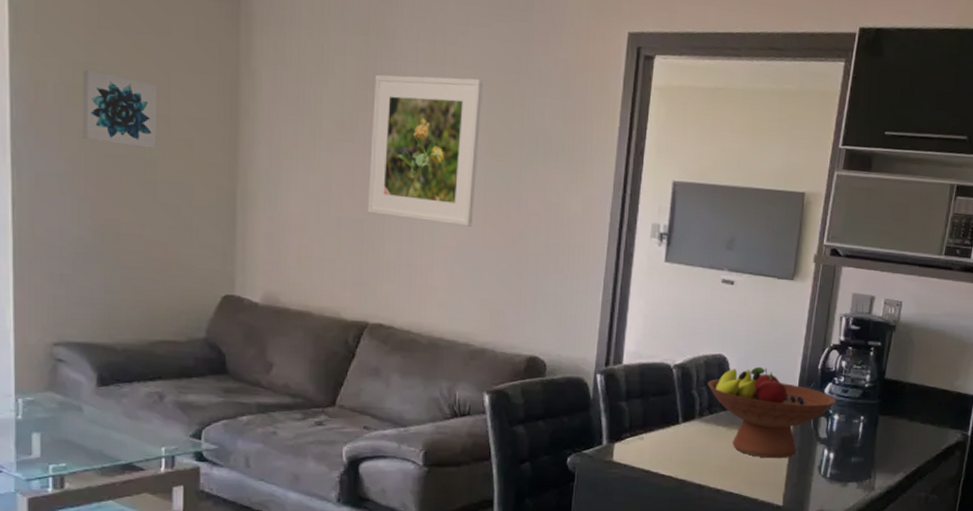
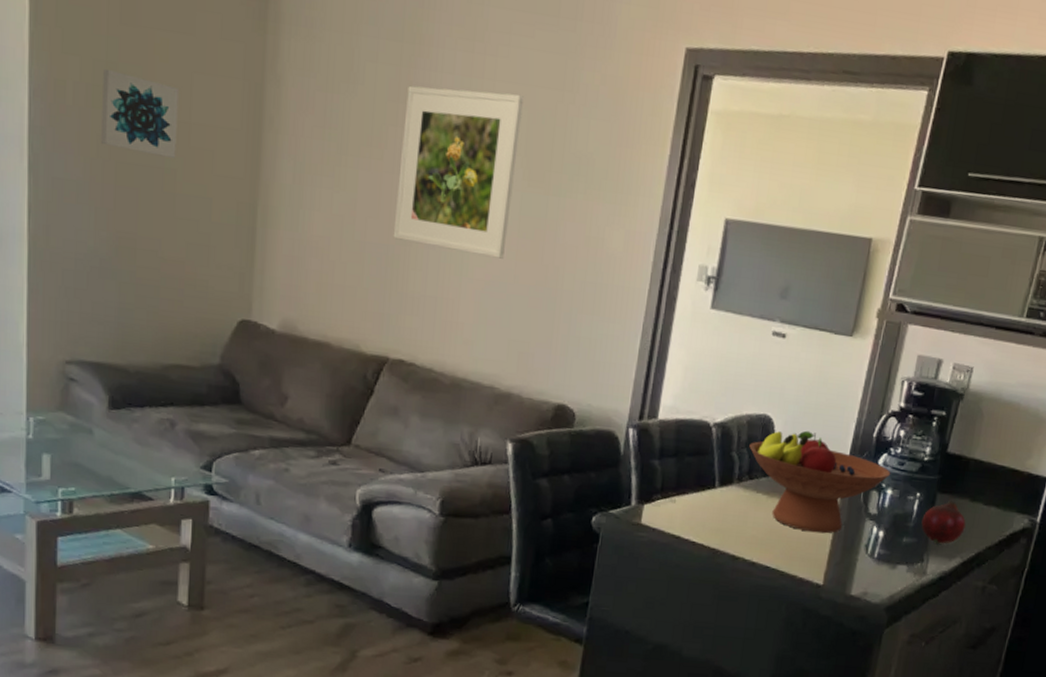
fruit: none [867,421,906,461] -> present [921,500,966,544]

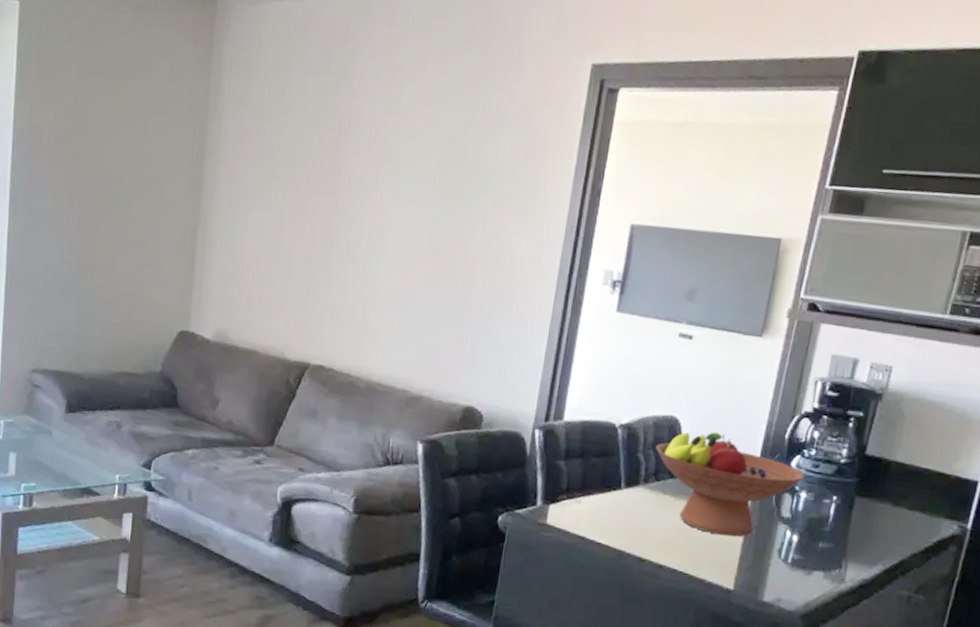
wall art: present [101,68,179,158] -> none [69,113,135,188]
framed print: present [393,85,524,259] -> none [316,113,437,269]
fruit: present [921,500,966,544] -> none [838,505,888,550]

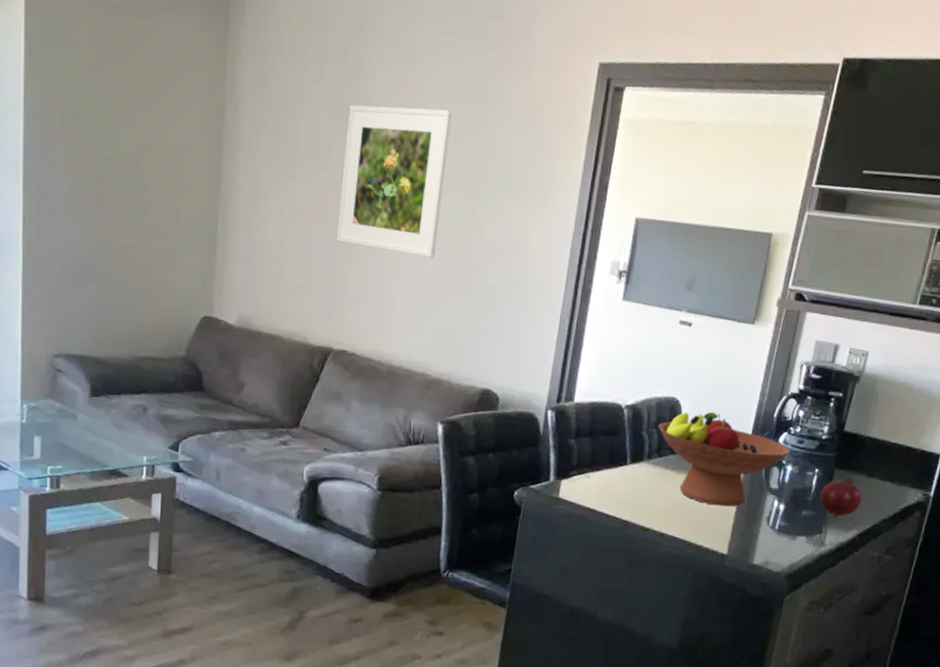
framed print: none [316,113,437,269] -> present [336,104,452,258]
fruit: none [838,505,888,550] -> present [819,476,863,517]

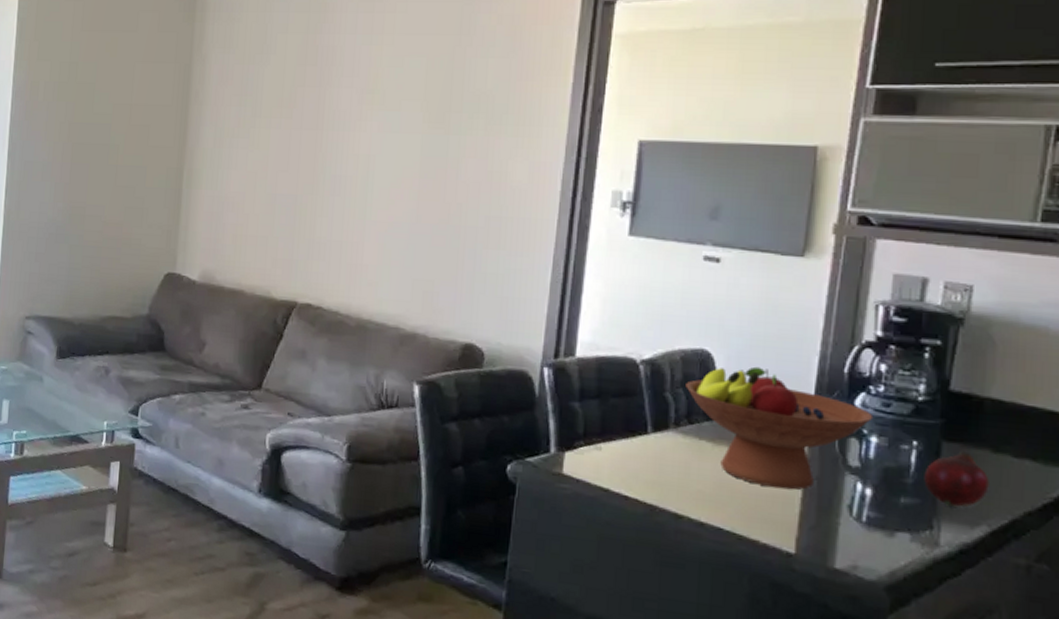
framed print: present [336,104,452,258] -> none [301,45,422,200]

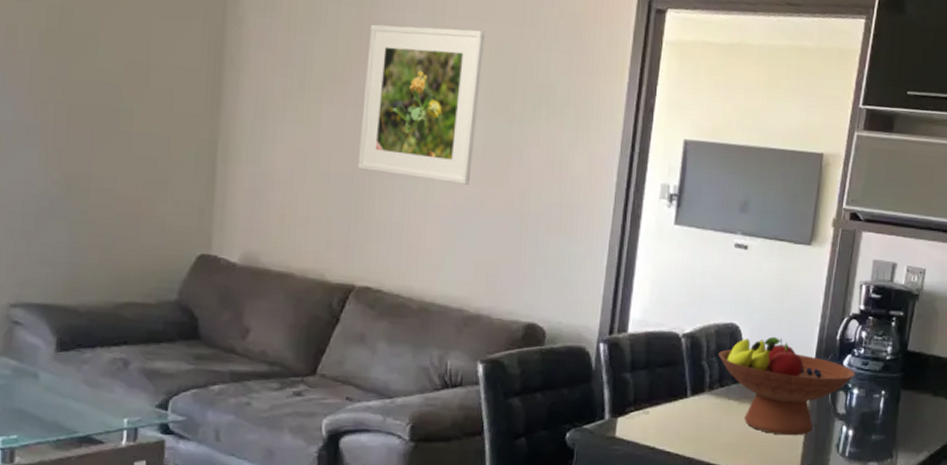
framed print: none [301,45,422,200] -> present [357,24,485,185]
fruit: present [924,451,989,507] -> none [888,396,930,439]

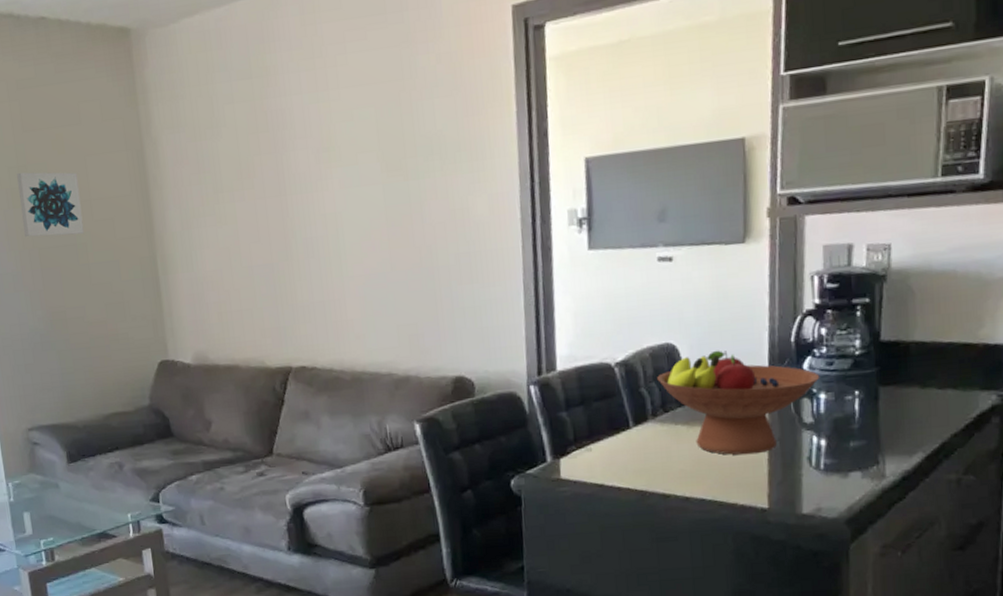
wall art: none [54,14,137,98] -> present [17,172,84,237]
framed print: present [357,24,485,185] -> none [264,95,378,257]

